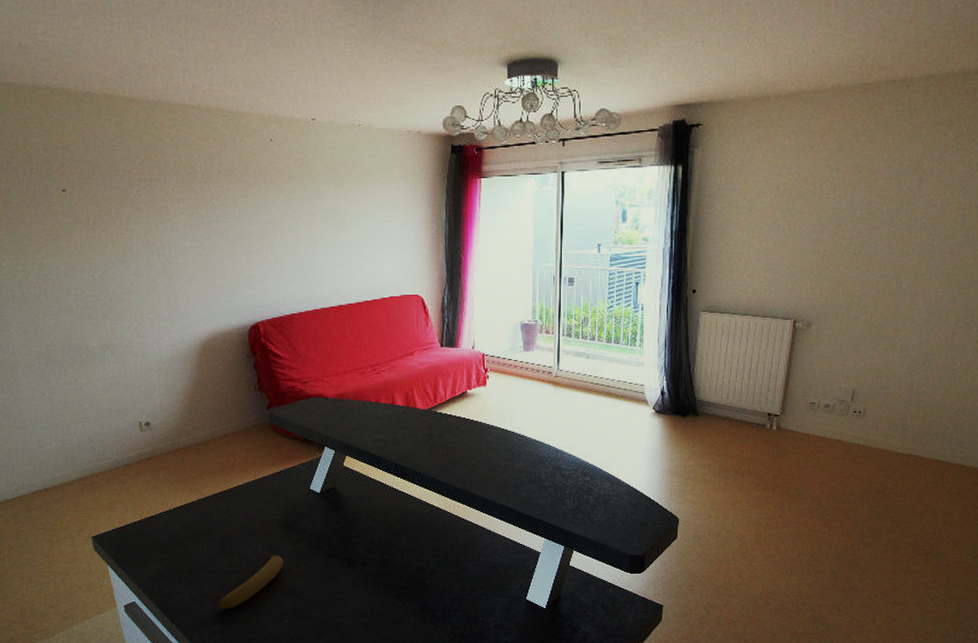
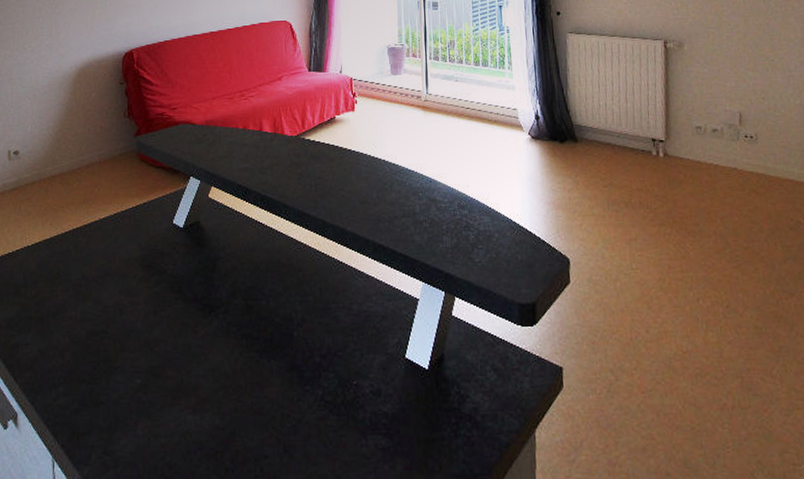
banana: present [218,554,284,610] -> none [67,298,141,366]

